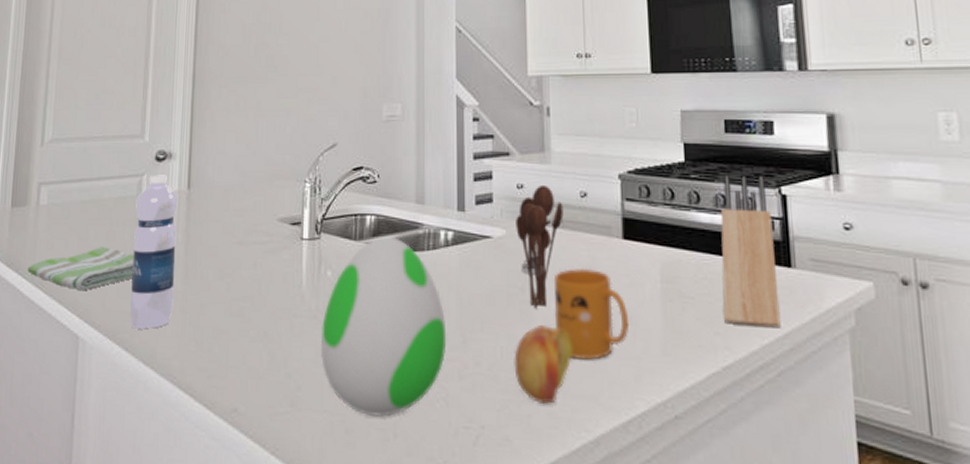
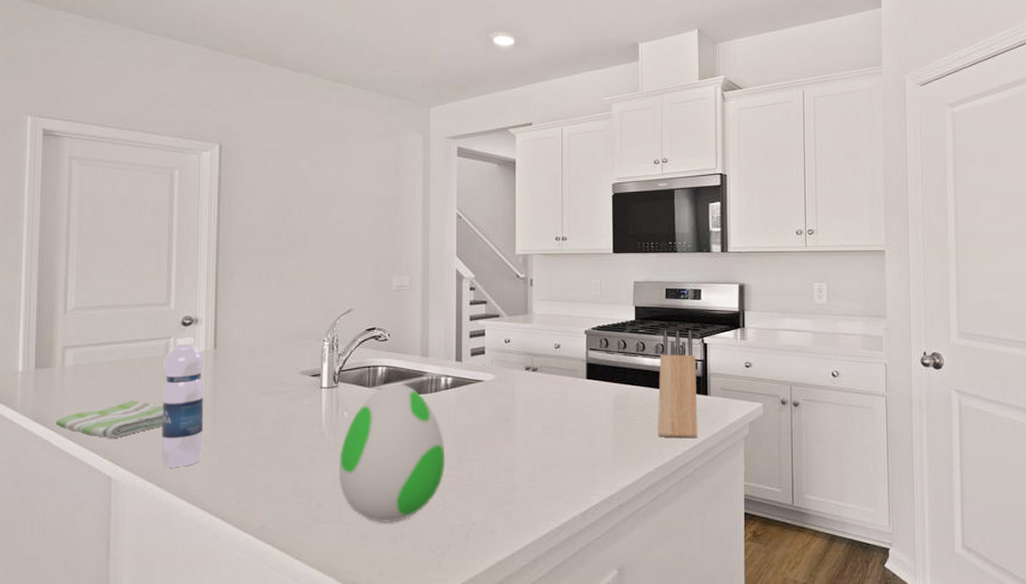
fruit: present [514,325,574,404] -> none [499,446,546,503]
utensil holder: present [516,186,564,309] -> none [503,340,541,434]
mug: present [555,267,630,360] -> none [533,401,589,469]

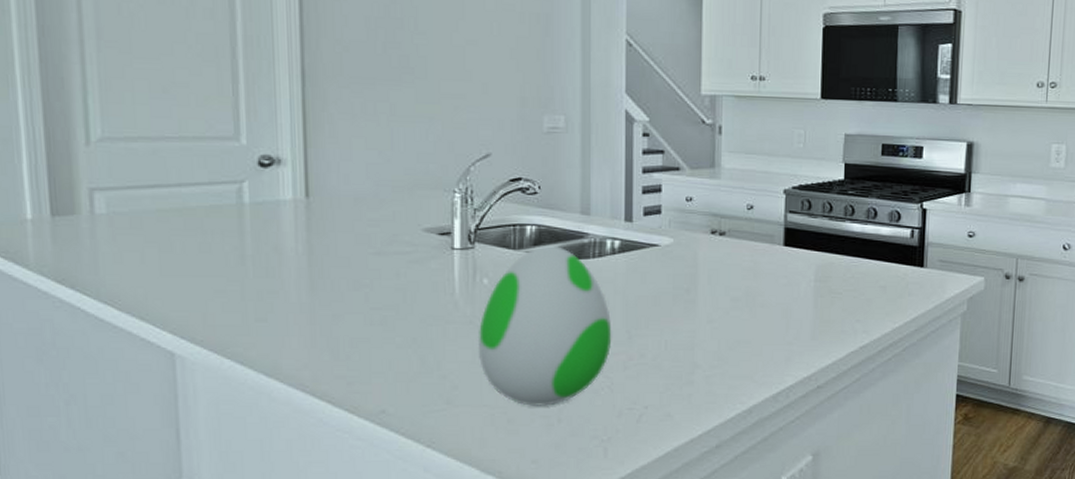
dish towel: present [56,401,164,438] -> none [89,259,242,305]
water bottle: present [160,337,205,468] -> none [236,182,298,342]
knife block: present [658,330,698,439] -> none [865,192,913,315]

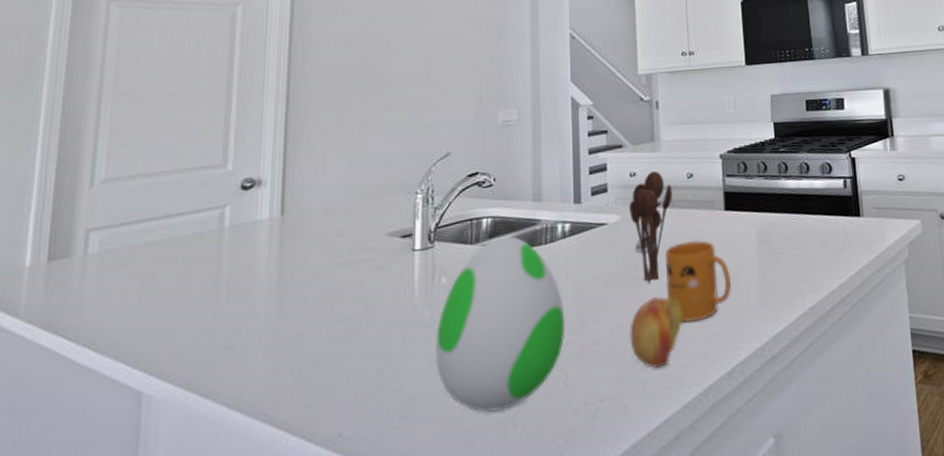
fruit: none [677,321,733,384] -> present [629,297,684,368]
utensil holder: none [683,199,730,307] -> present [629,171,673,284]
mug: none [718,271,785,347] -> present [665,240,732,323]

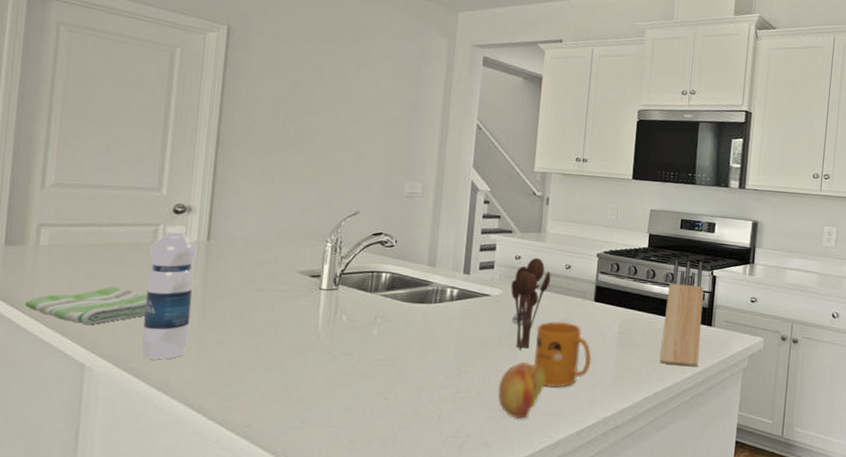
dish towel: none [71,289,215,341] -> present [25,287,148,325]
water bottle: none [209,203,269,372] -> present [141,225,197,360]
decorative egg: present [435,236,565,412] -> none [332,290,445,430]
knife block: none [804,144,854,271] -> present [660,260,704,367]

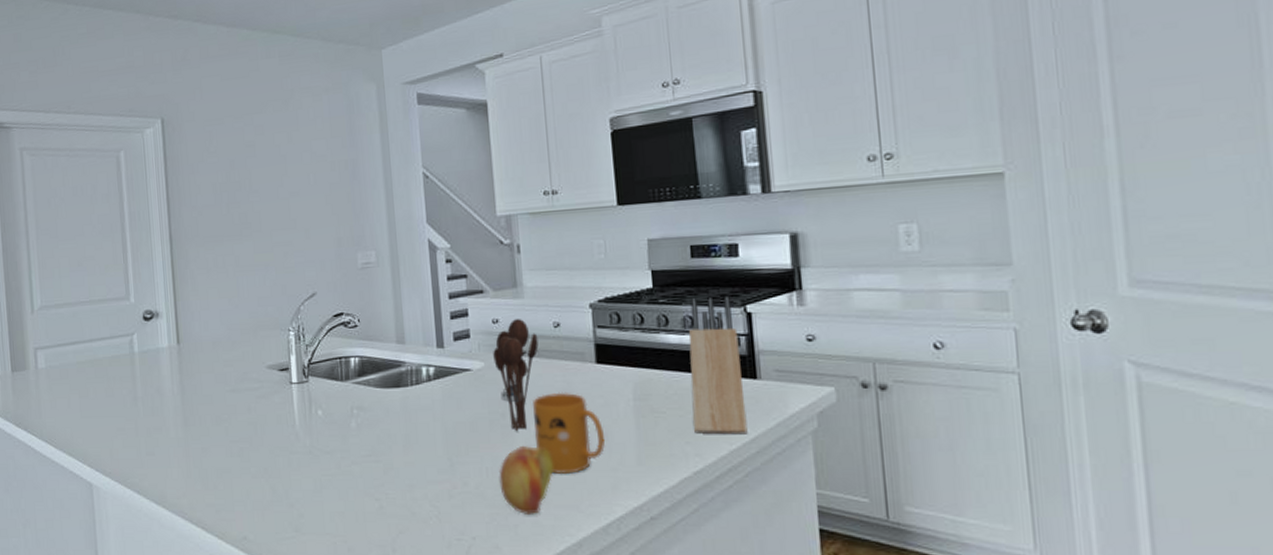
dish towel: present [25,287,148,325] -> none [36,402,136,442]
water bottle: present [141,225,197,360] -> none [129,333,177,474]

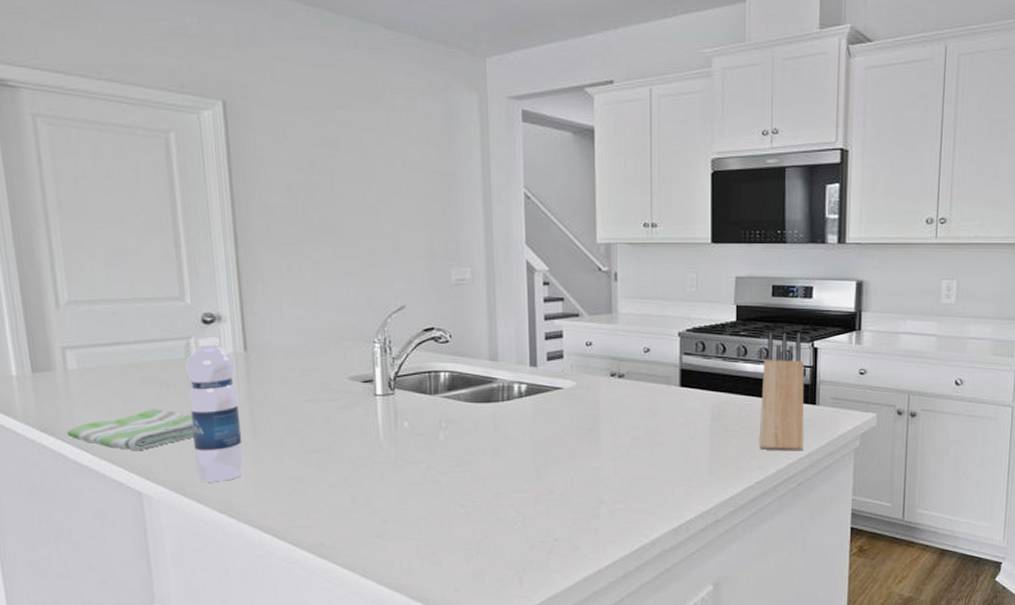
dish towel: none [36,402,136,442] -> present [67,409,195,450]
water bottle: none [129,333,177,474] -> present [185,337,245,483]
utensil holder: present [493,319,539,432] -> none [585,343,628,446]
fruit: present [498,446,554,514] -> none [583,459,635,519]
mug: present [533,392,606,474] -> none [620,411,683,483]

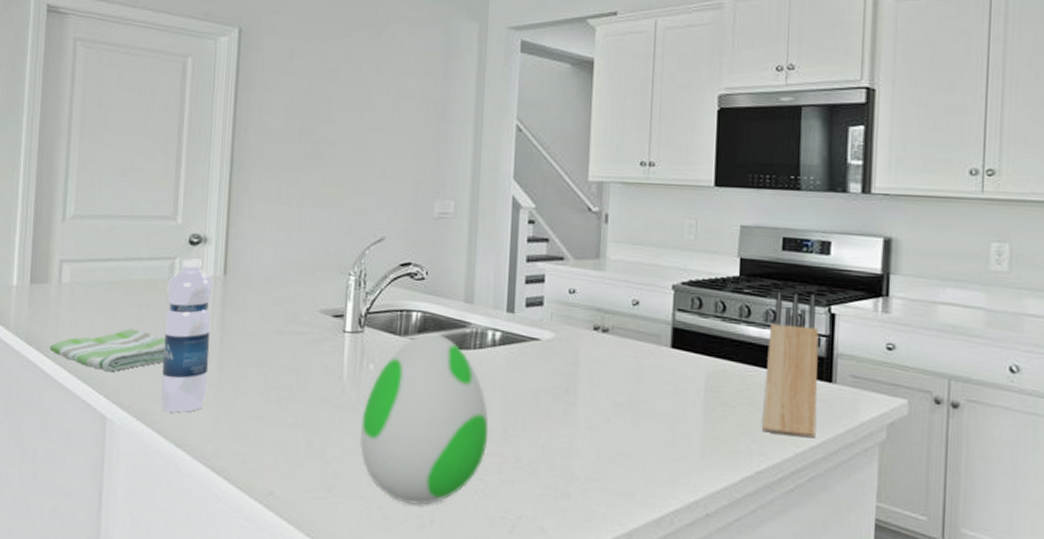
decorative egg: none [401,391,523,539] -> present [360,333,489,505]

